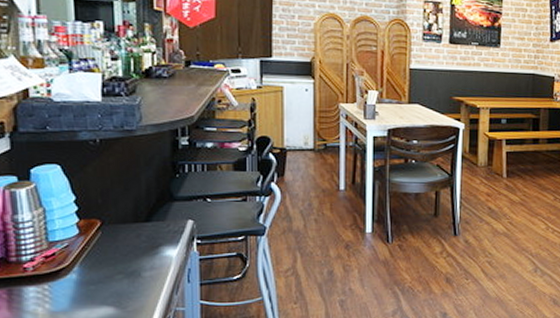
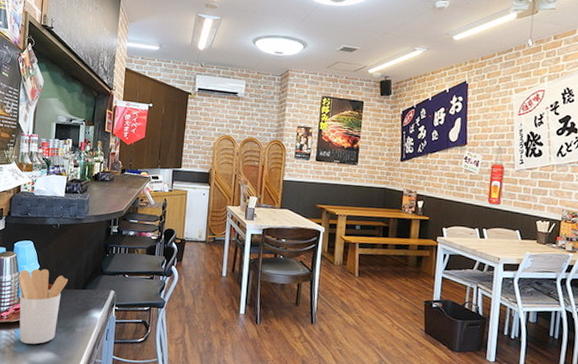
utensil holder: none [44,199,122,299] -> present [18,268,68,344]

